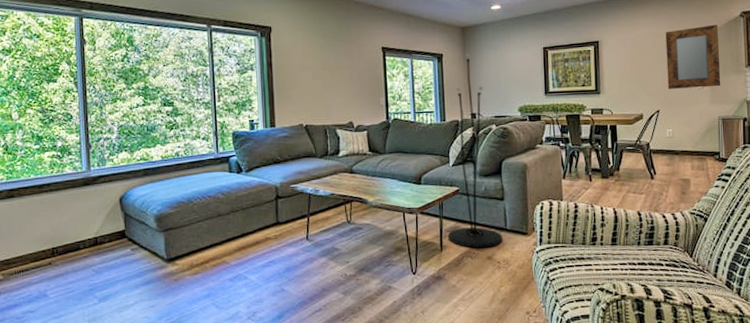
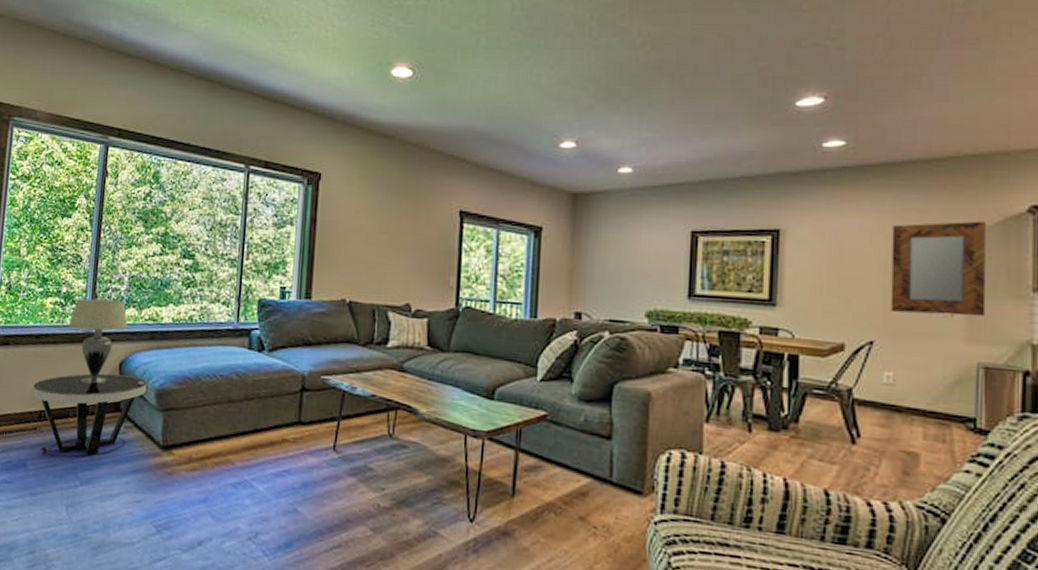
side table: none [42,207,147,284] -> present [32,373,147,458]
lampshade: none [68,147,123,219] -> present [68,298,128,384]
floor lamp: present [447,53,503,248] -> none [524,229,605,503]

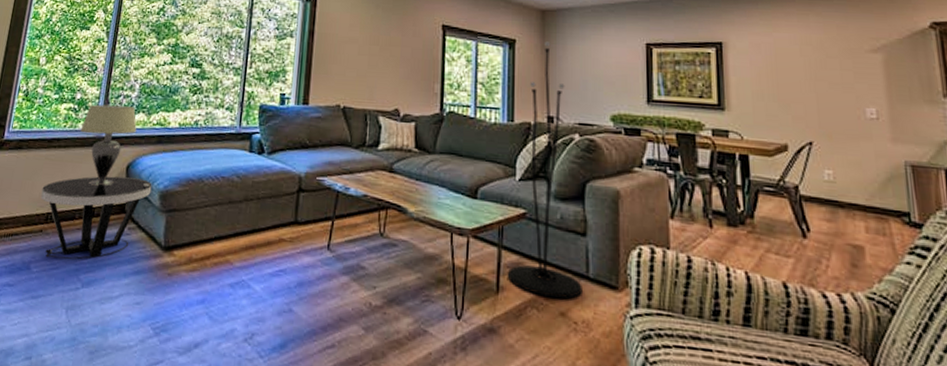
floor lamp: none [524,229,605,503] -> present [507,41,582,299]
home mirror: present [890,221,987,317] -> none [818,35,906,120]

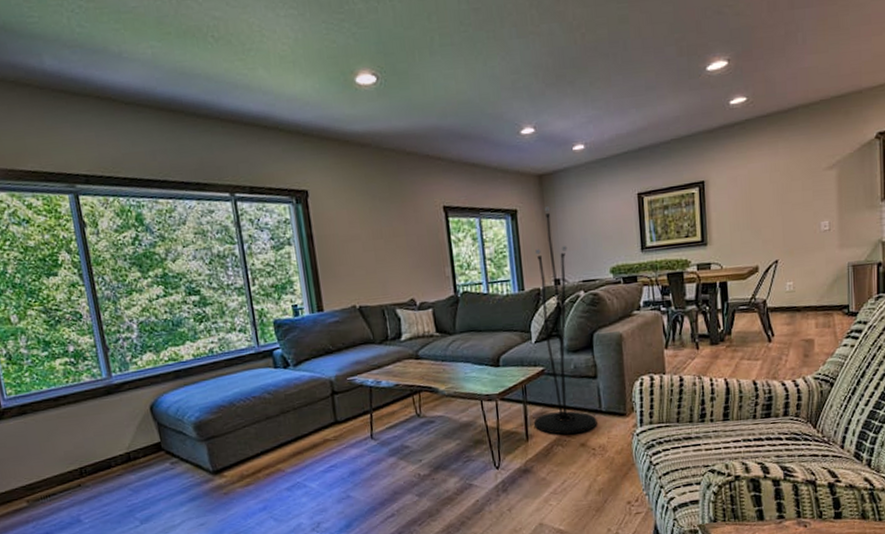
side table: present [41,176,152,260] -> none [65,415,184,507]
lampshade: present [80,104,137,186] -> none [85,348,150,433]

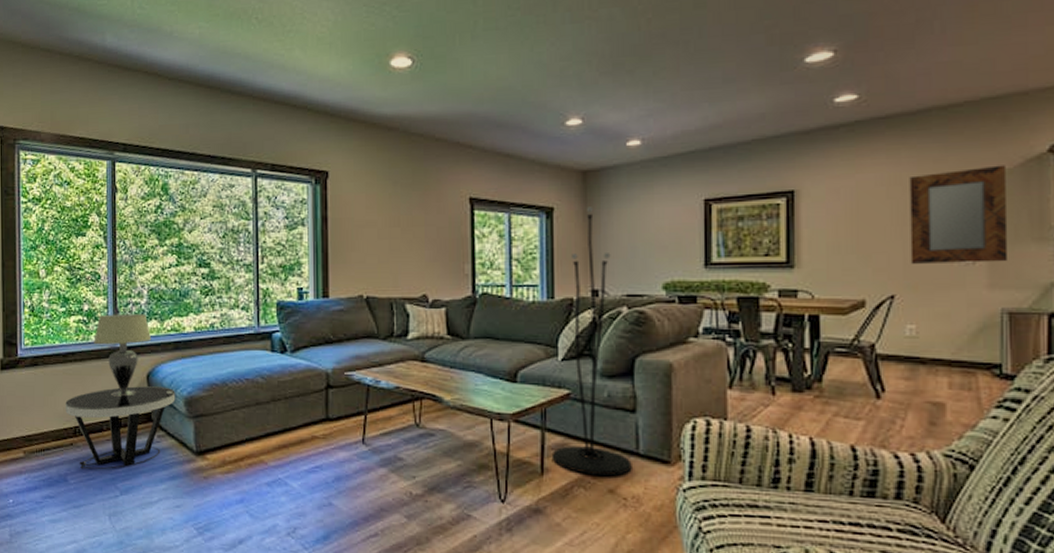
side table: none [65,415,184,507] -> present [65,386,175,470]
lampshade: none [85,348,150,433] -> present [94,314,152,397]
home mirror: none [785,150,852,234] -> present [909,165,1009,264]

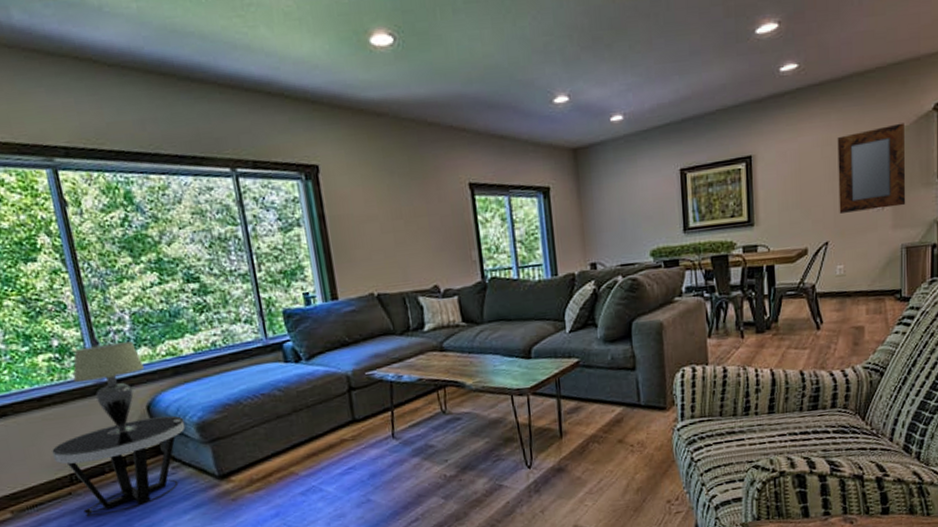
floor lamp: present [551,206,632,477] -> none [568,183,636,431]

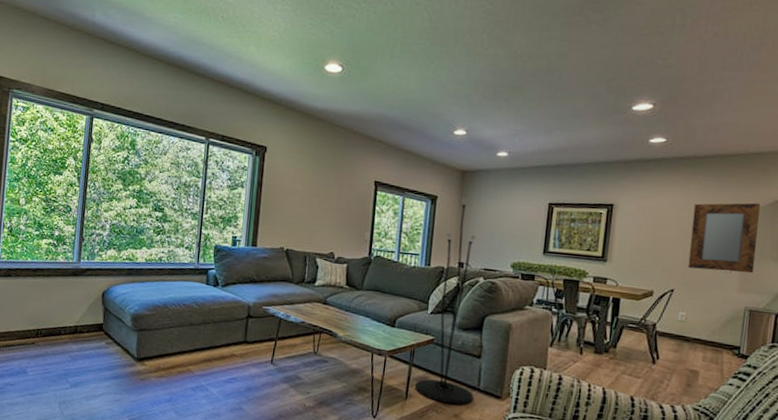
side table: present [52,415,186,517] -> none [31,301,125,366]
lampshade: present [73,341,145,436] -> none [60,240,110,309]
floor lamp: none [568,183,636,431] -> present [414,198,476,405]

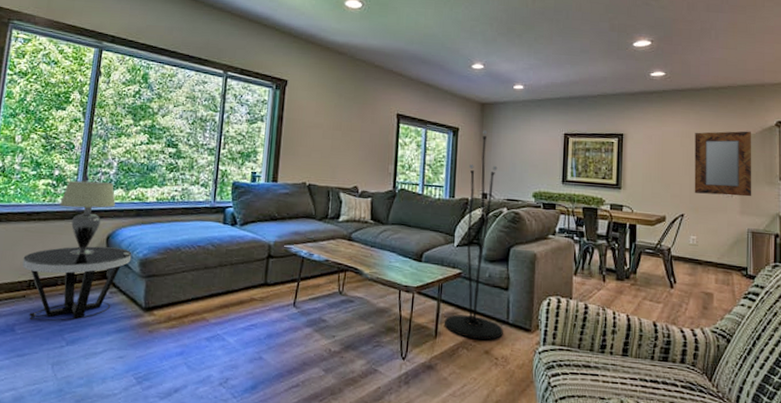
side table: none [31,301,125,366] -> present [22,246,132,322]
lampshade: none [60,240,110,309] -> present [59,180,116,255]

